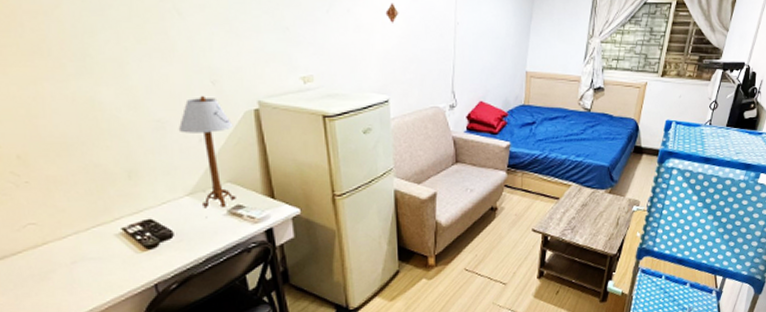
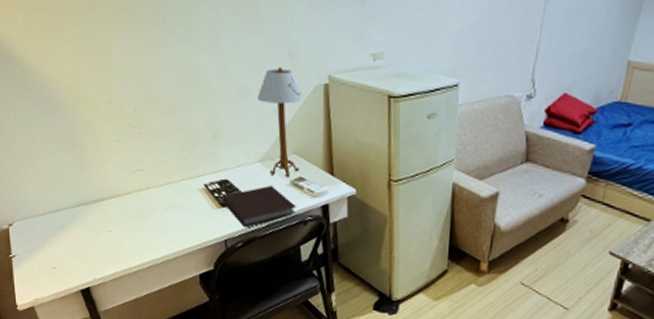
notebook: none [146,218,237,267] -> present [222,185,296,228]

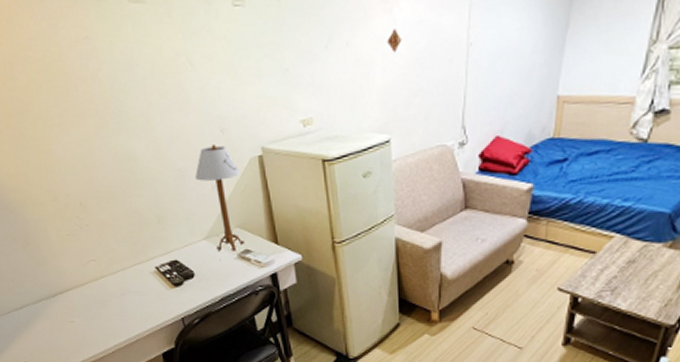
notebook: present [222,185,296,228] -> none [174,261,246,304]

